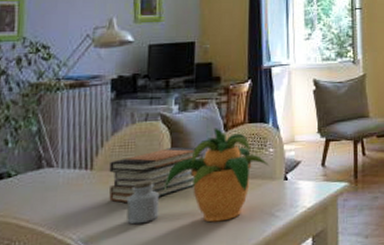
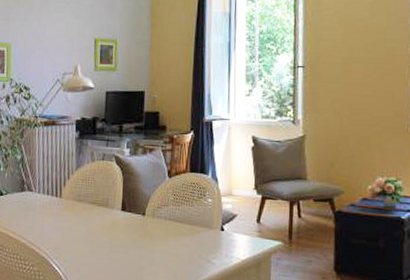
book stack: present [109,146,203,203] -> none [74,186,149,229]
jar: present [126,180,160,225] -> none [86,213,113,250]
potted plant: present [165,128,270,222] -> none [117,173,208,260]

